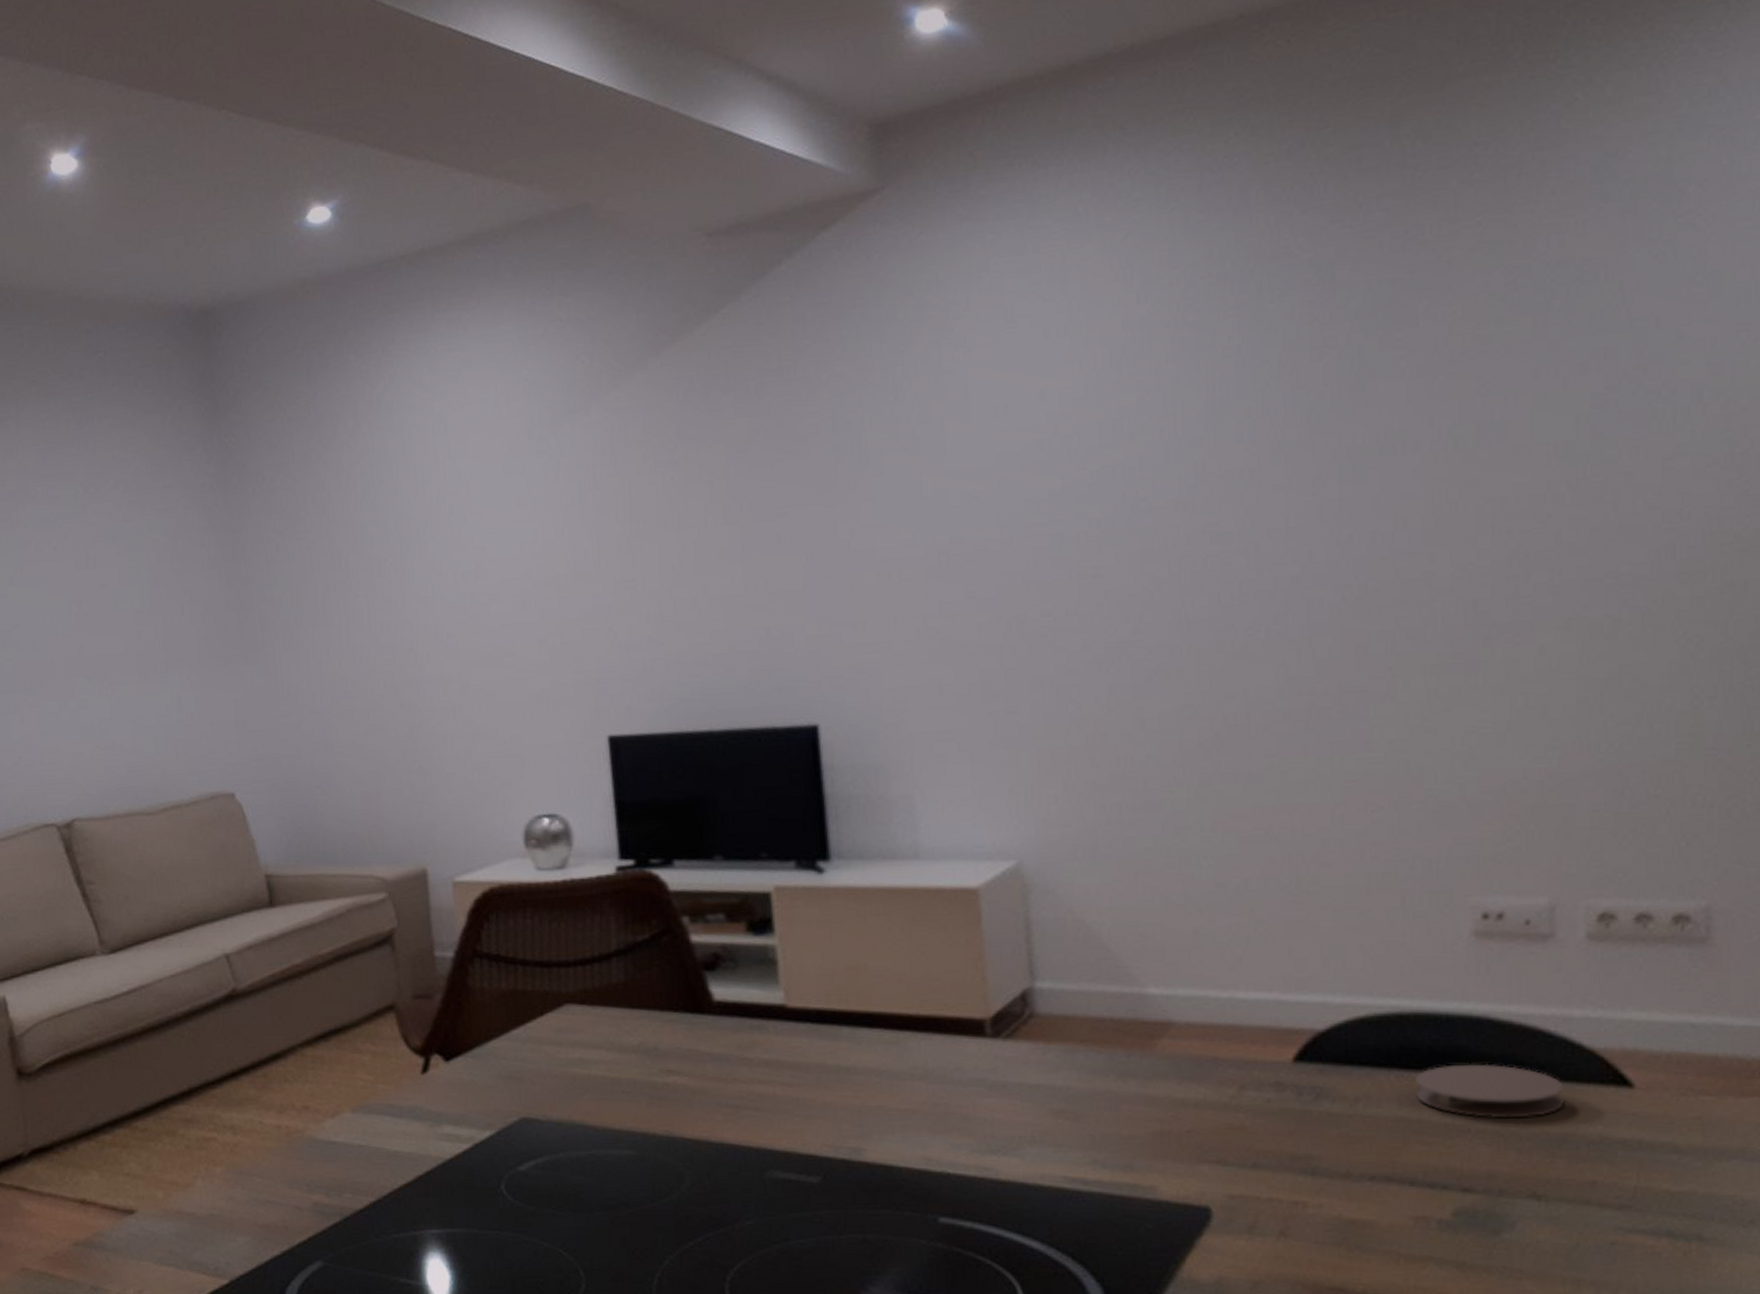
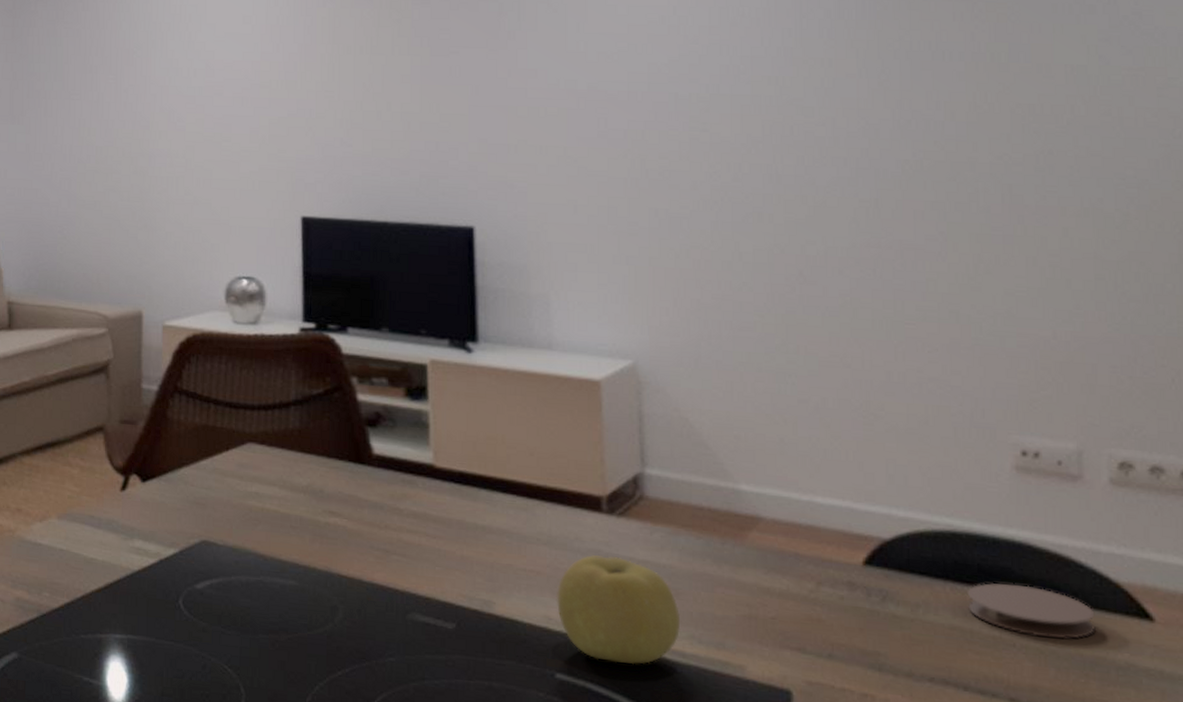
fruit: none [935,1084,1082,1199] -> present [556,555,681,665]

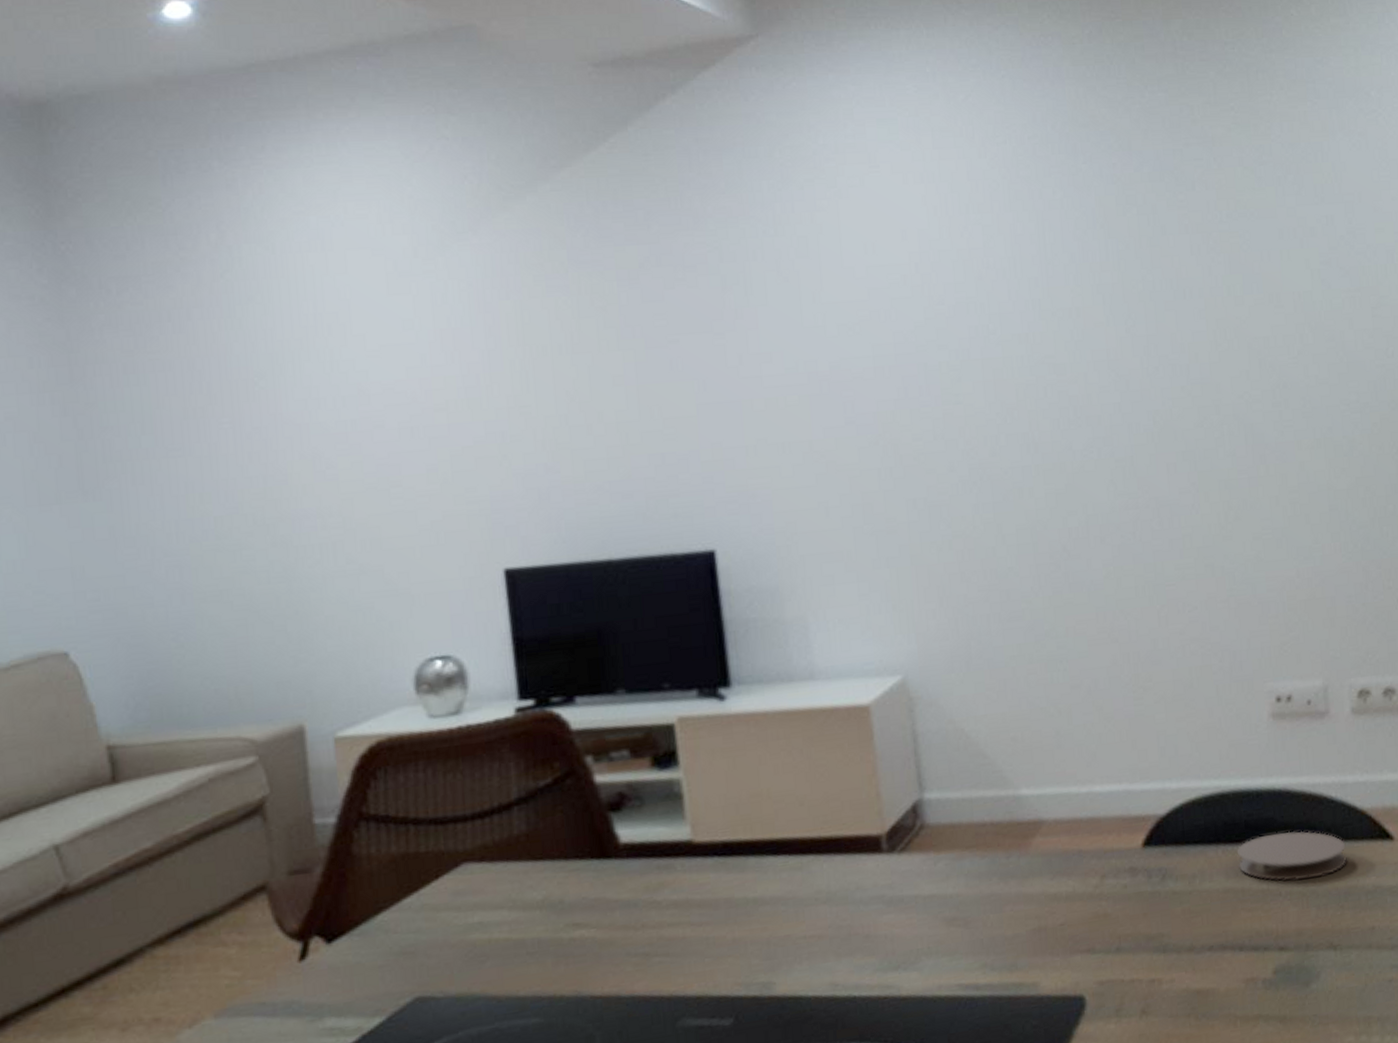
fruit: present [556,555,681,665] -> none [840,898,973,1017]

